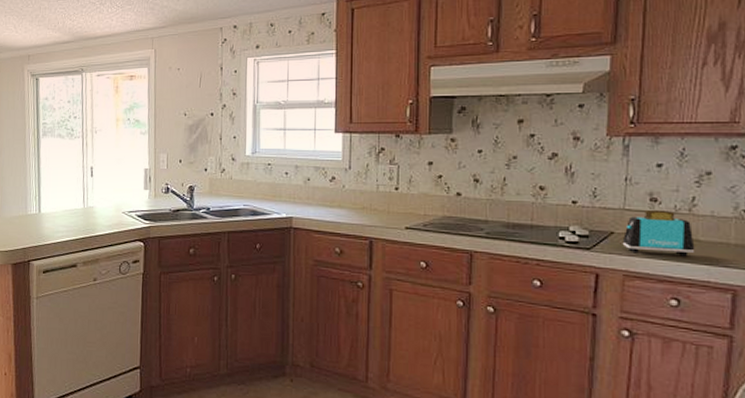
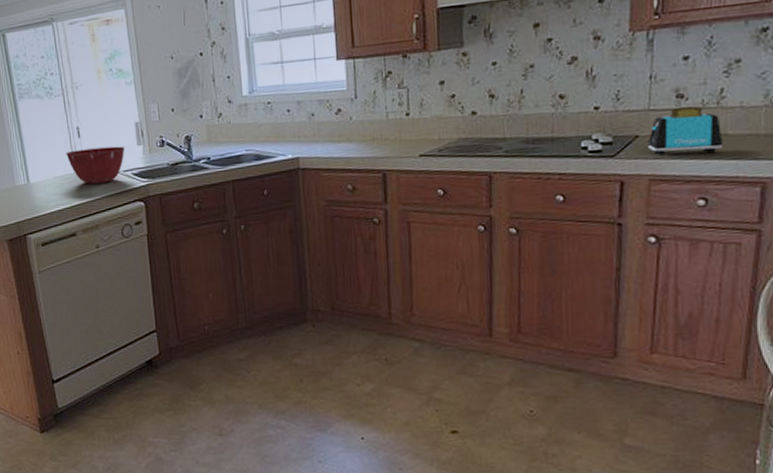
mixing bowl: none [78,188,133,221] -> present [66,146,125,184]

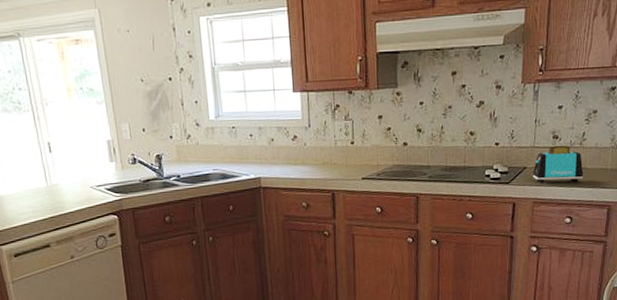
mixing bowl: present [66,146,125,184] -> none [37,162,98,198]

